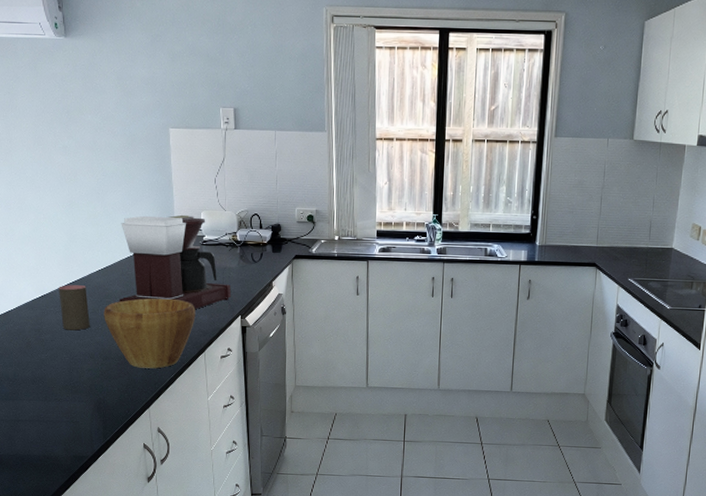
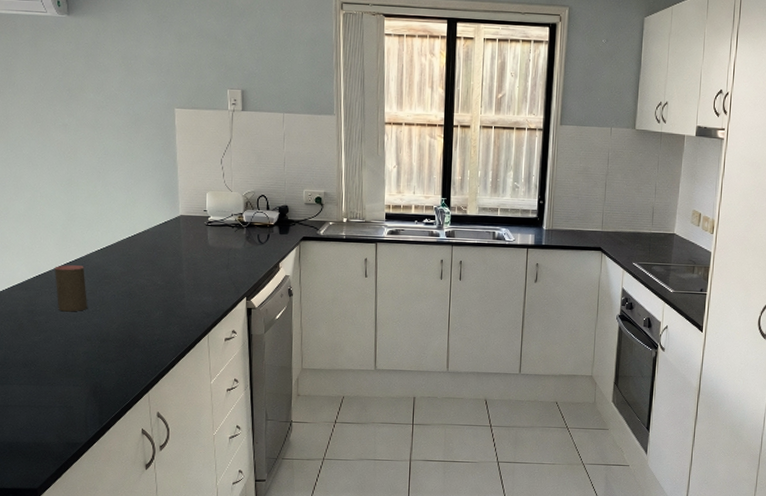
bowl: present [104,298,196,369] -> none [102,279,199,351]
coffee maker: present [118,214,232,309] -> none [118,195,237,290]

